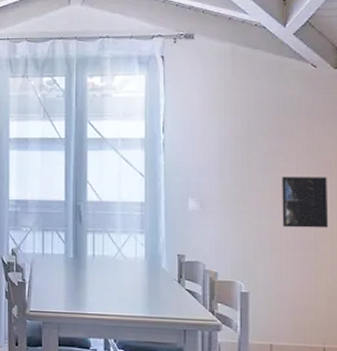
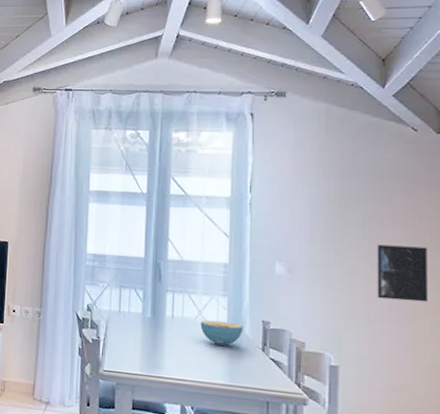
cereal bowl: none [120,257,160,280] -> present [200,320,244,346]

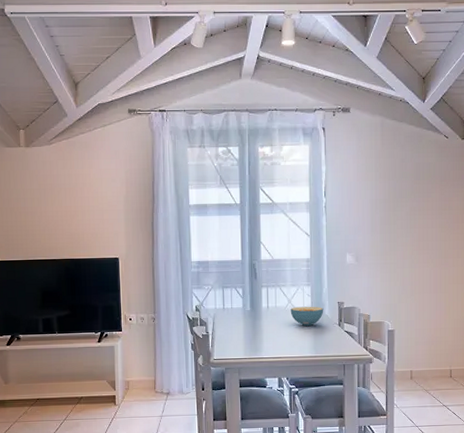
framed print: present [377,244,427,302] -> none [420,231,455,275]

